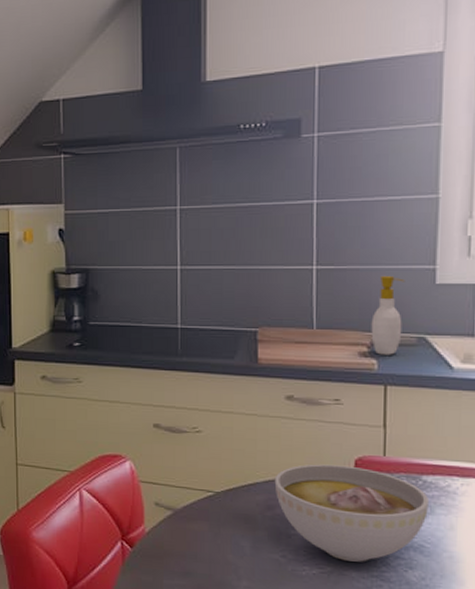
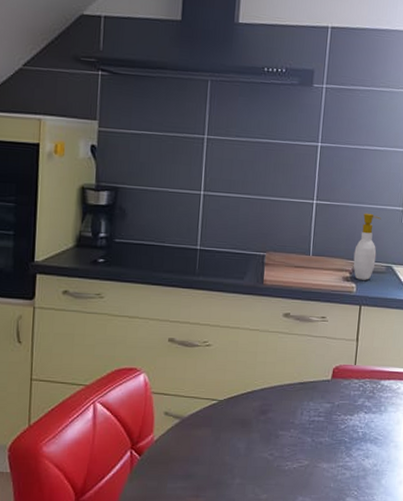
bowl: present [274,464,429,562] -> none [268,373,384,455]

